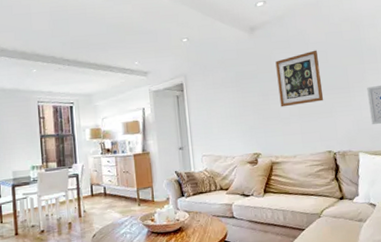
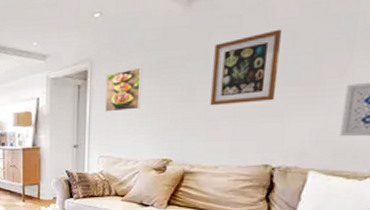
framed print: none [198,79,229,117] -> present [104,67,143,112]

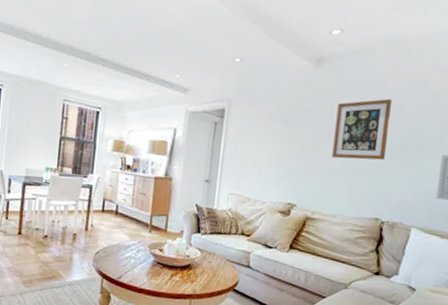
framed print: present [104,67,143,112] -> none [237,113,275,153]

